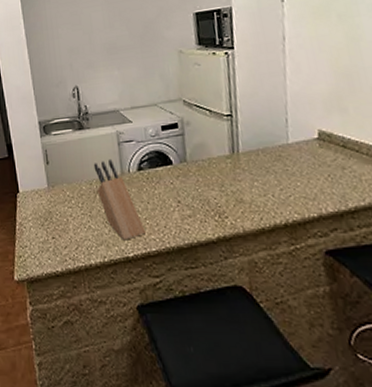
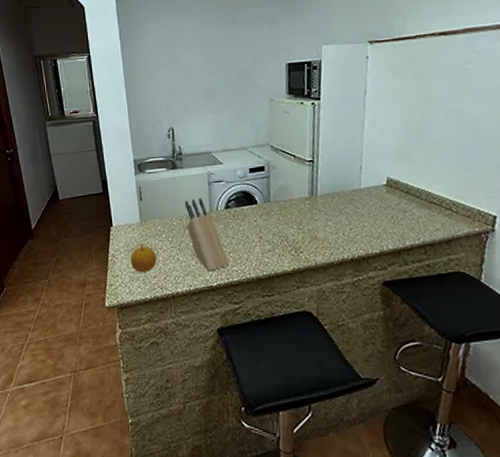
fruit: none [39,211,67,243] -> present [130,244,157,273]

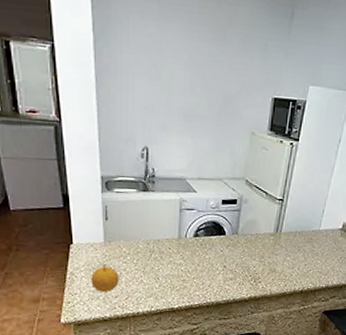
knife block: present [184,197,229,271] -> none [153,223,192,295]

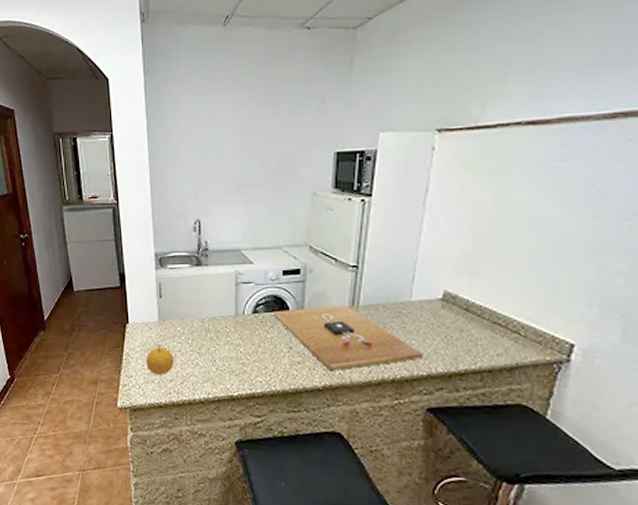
cutting board: none [211,231,325,285] -> present [272,305,423,371]

